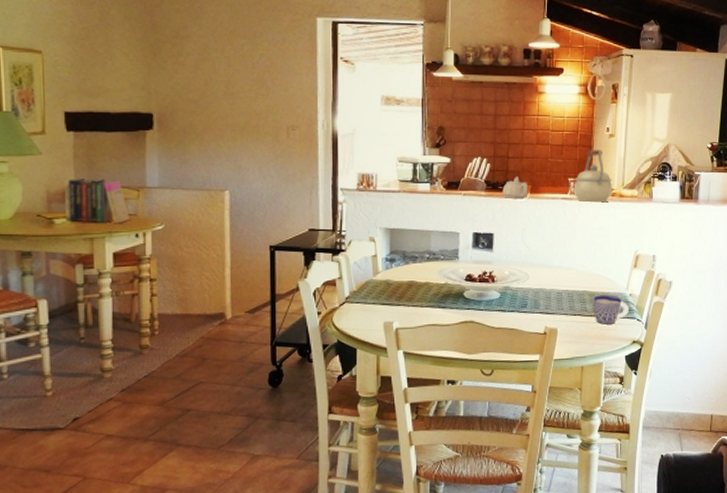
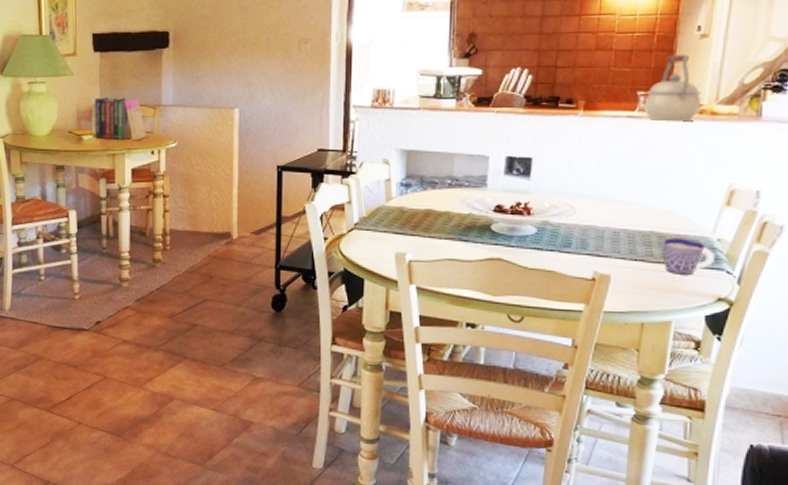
teapot: present [502,176,529,200] -> none [546,90,581,118]

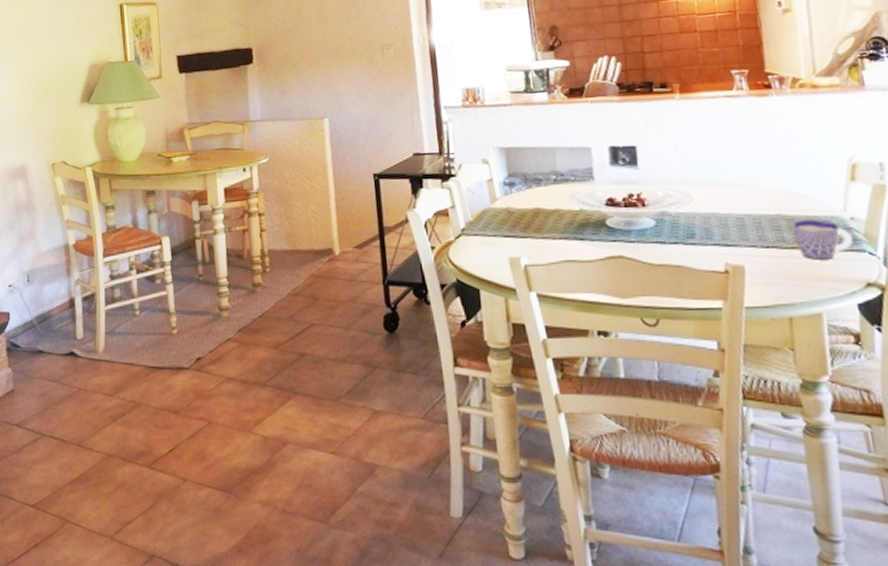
books: present [91,96,146,141] -> none [179,115,237,161]
kettle: present [644,53,702,122] -> none [740,29,801,100]

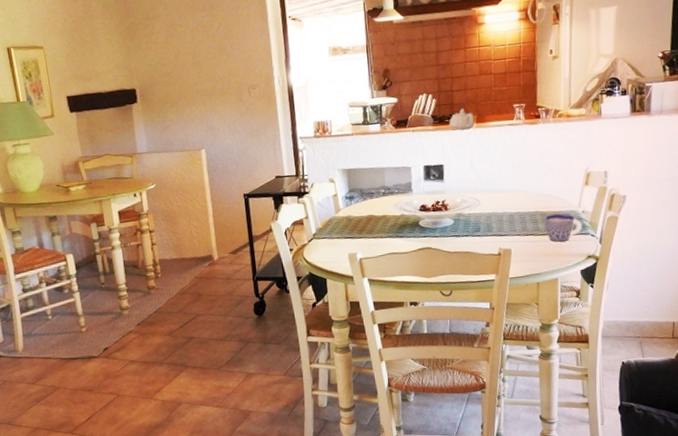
teapot: none [641,74,678,104] -> present [449,108,475,131]

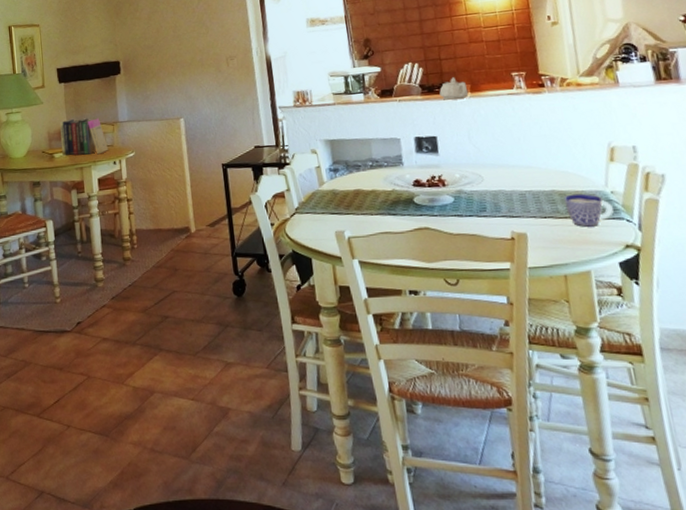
books: none [74,149,128,190] -> present [60,118,108,156]

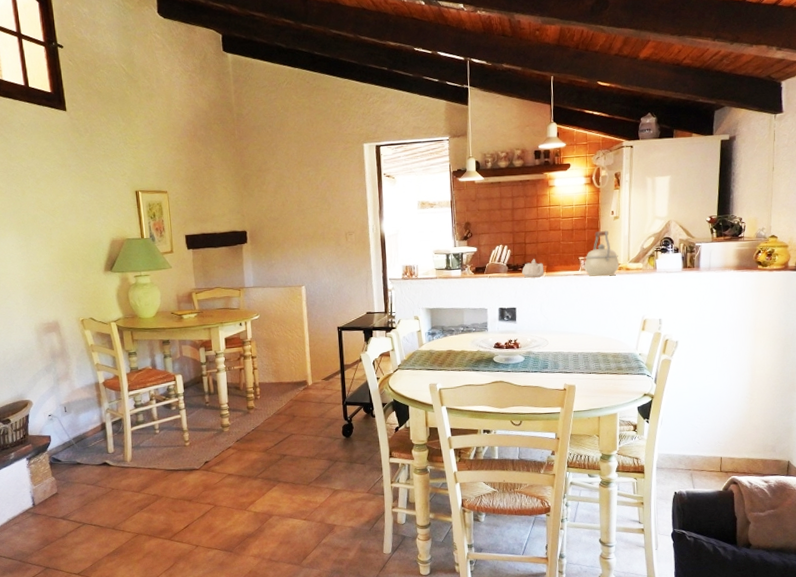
books: present [60,118,108,156] -> none [188,283,235,318]
kettle: none [519,38,568,96] -> present [584,230,620,277]
cup: present [563,193,613,227] -> none [605,355,639,380]

